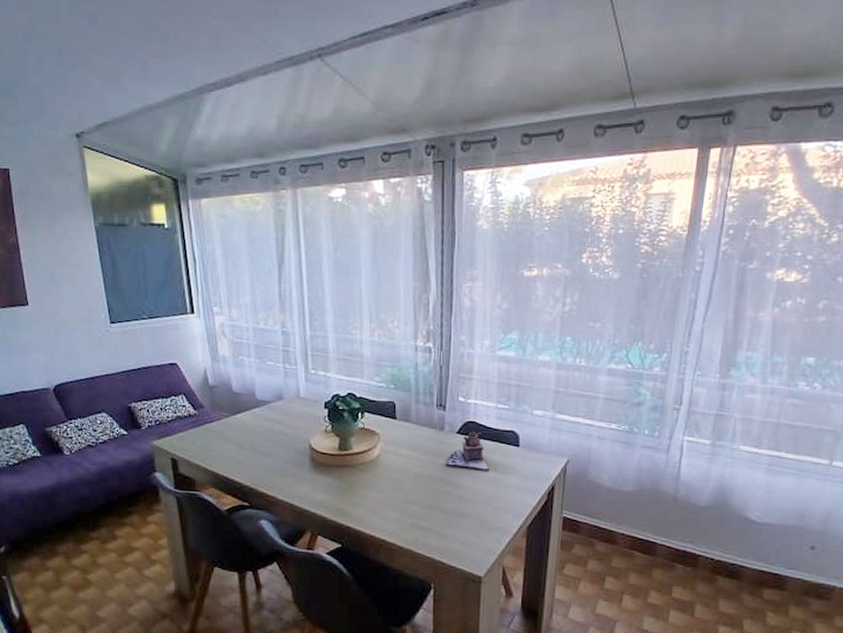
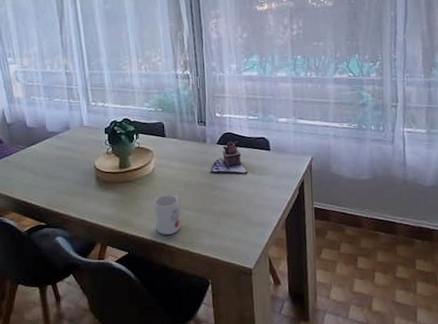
mug: none [375,485,408,530] -> present [154,194,182,235]

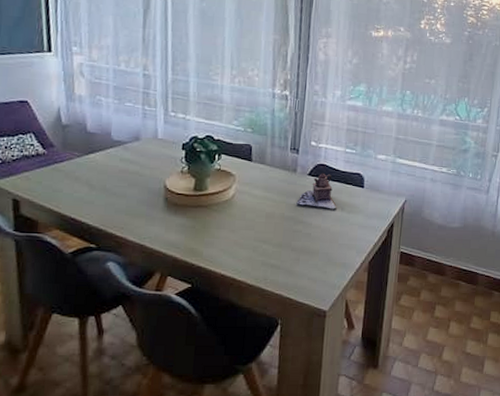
mug: present [154,194,182,235] -> none [227,224,260,269]

